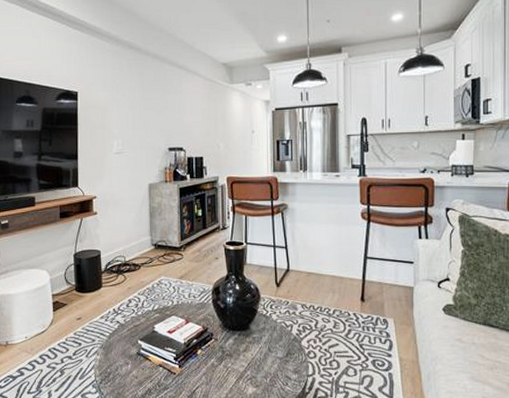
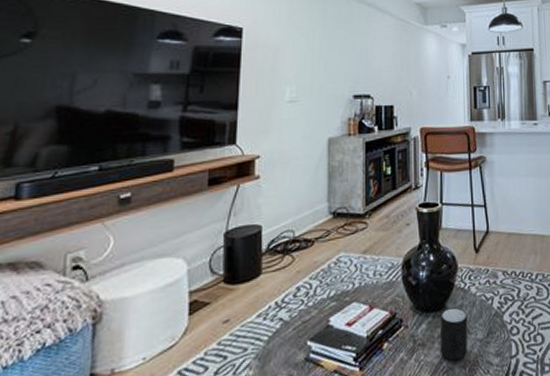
mug: none [244,329,269,372] -> present [440,307,468,361]

